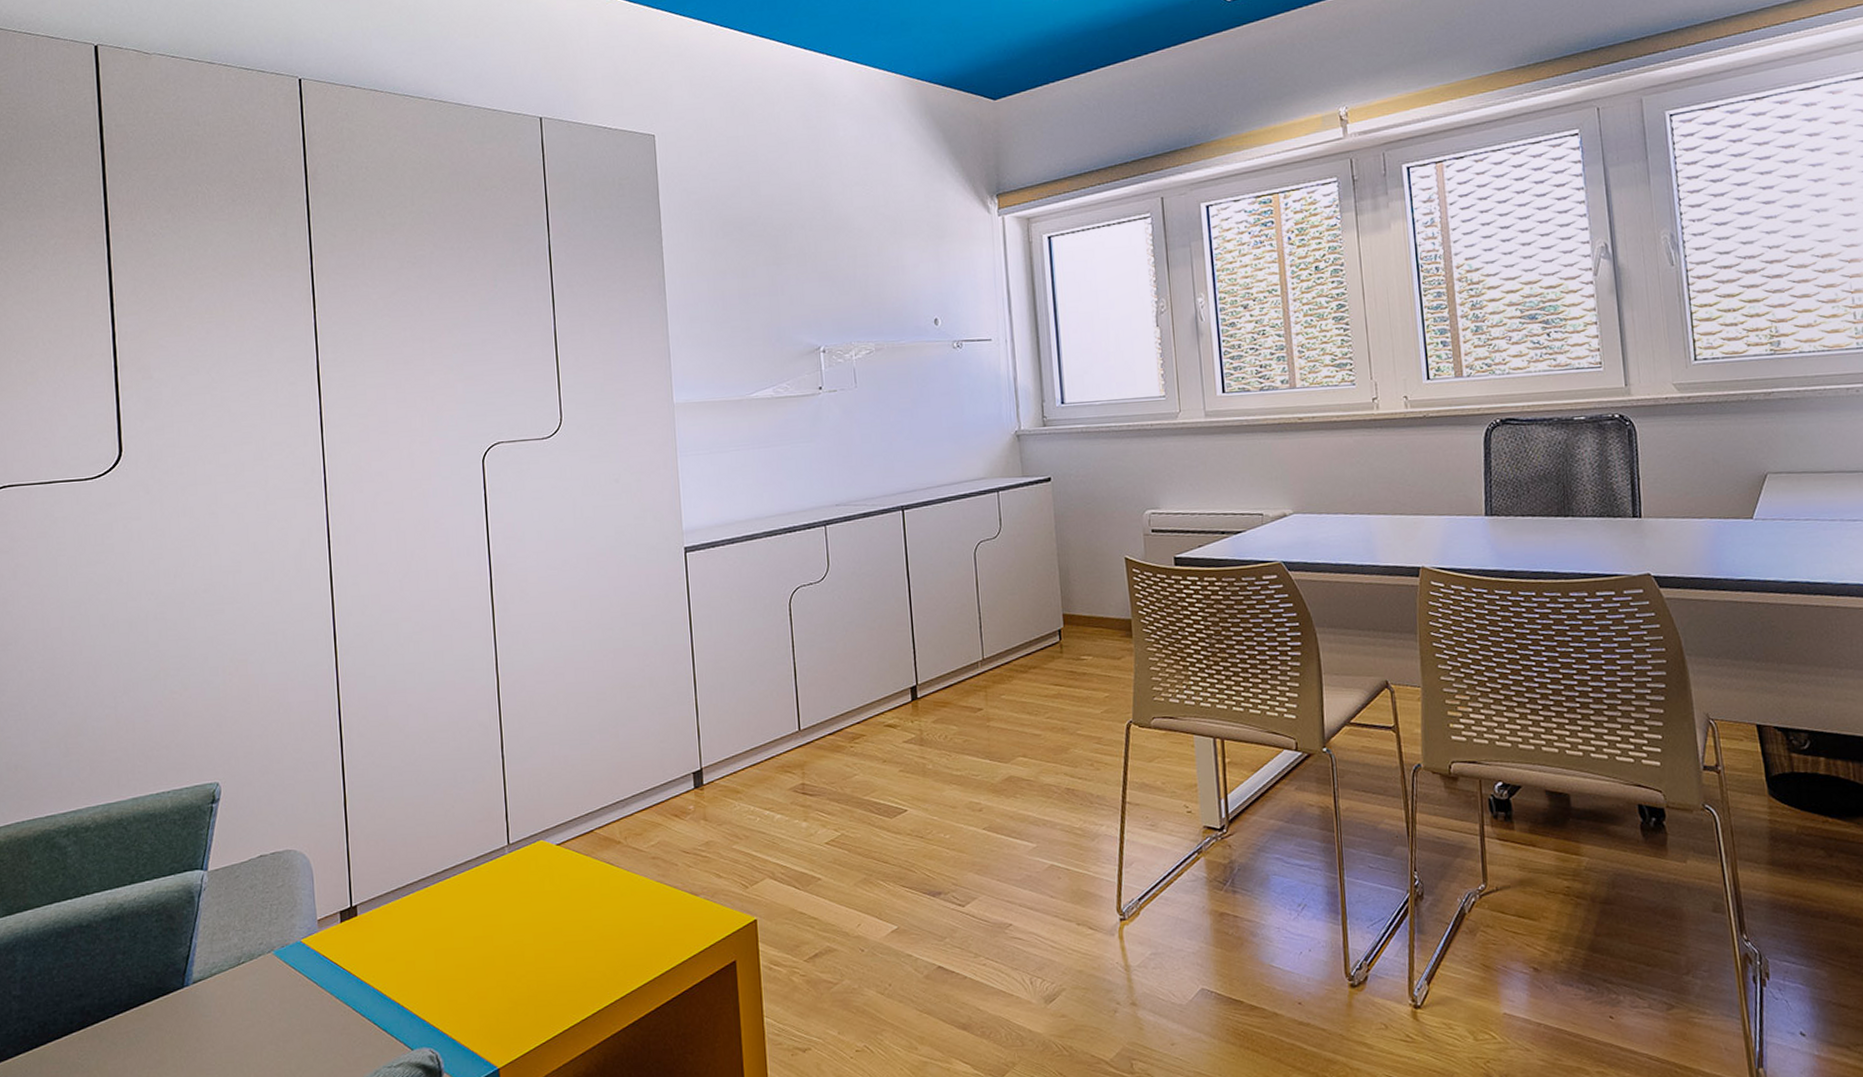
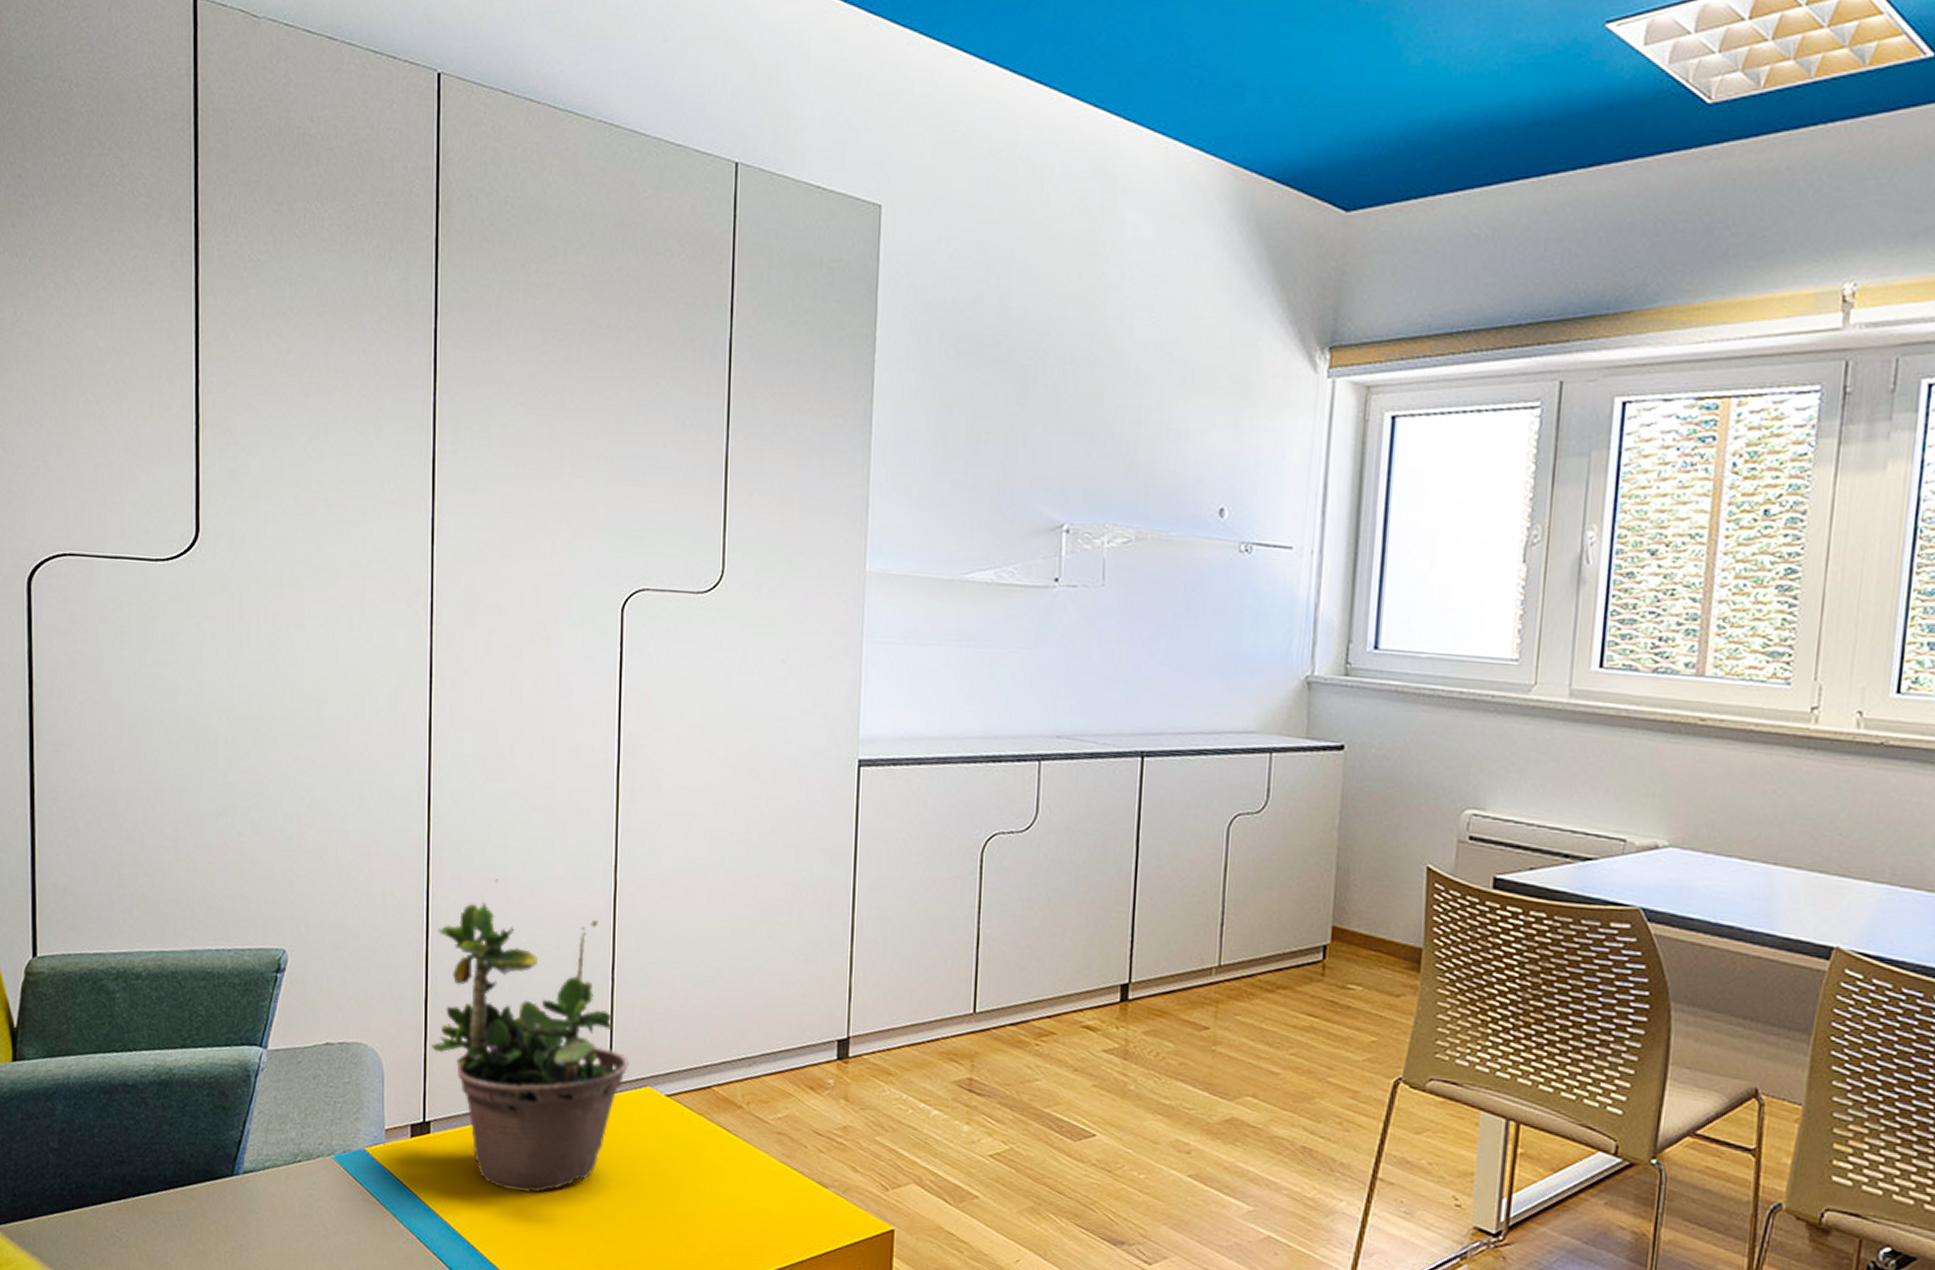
potted plant: none [351,692,523,952] -> present [431,879,629,1194]

